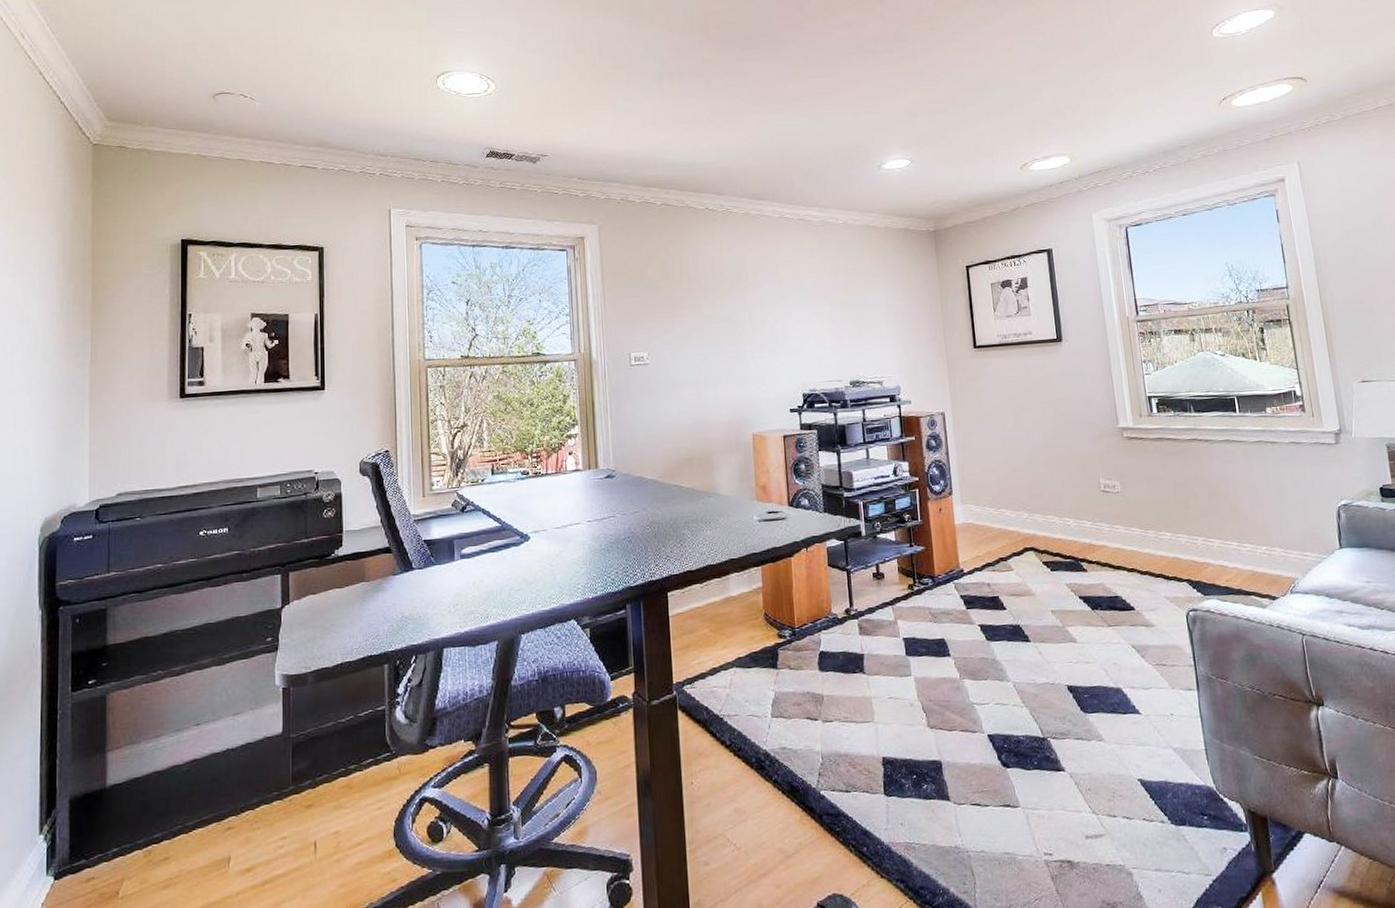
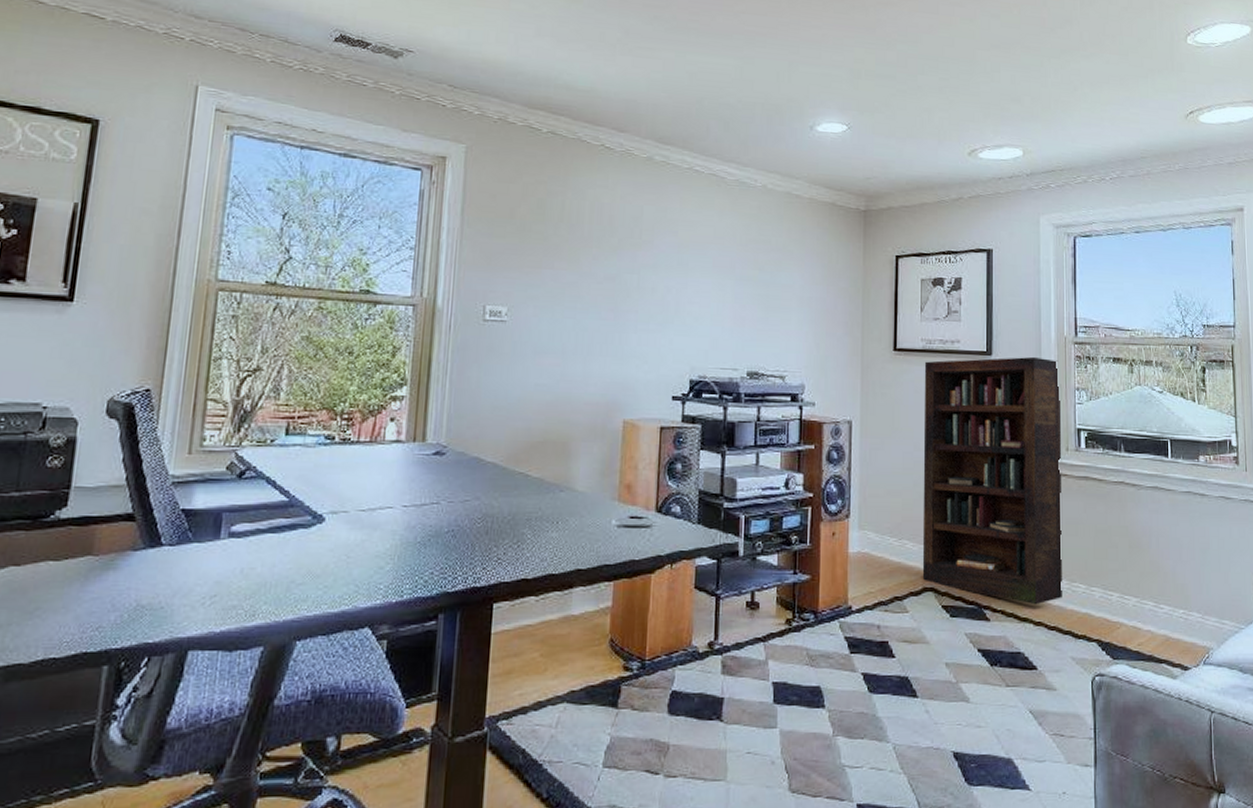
bookcase: none [1002,337,1151,555] -> present [922,356,1062,605]

